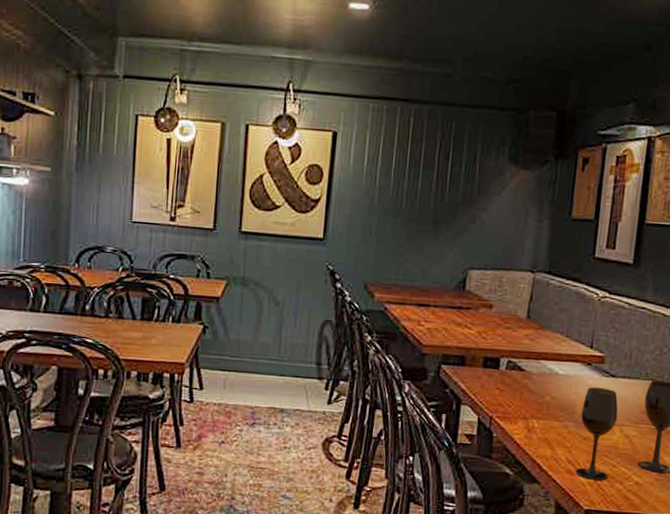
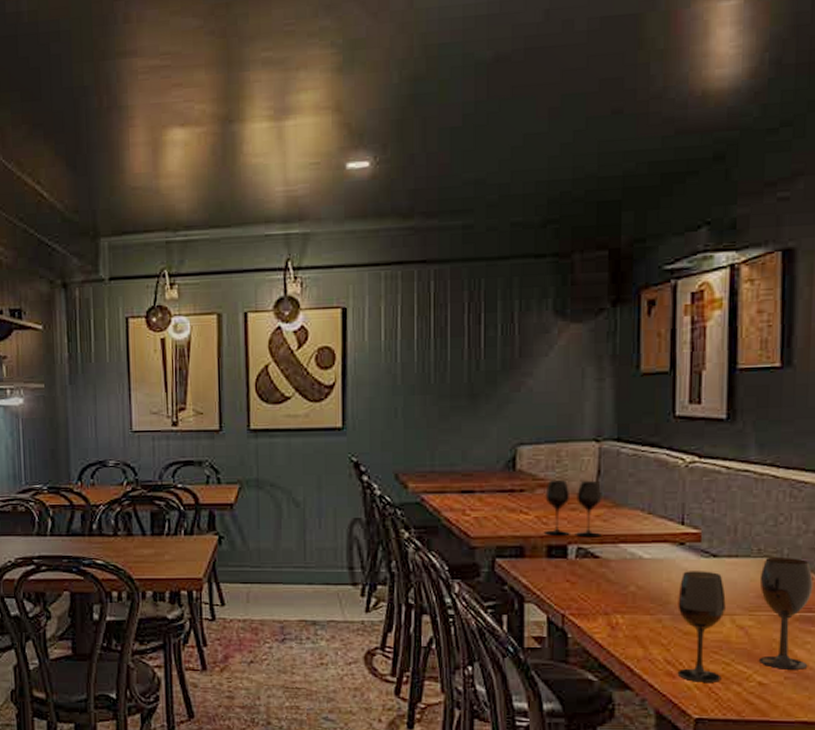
wine glass: none [483,301,532,354] -> present [545,479,602,538]

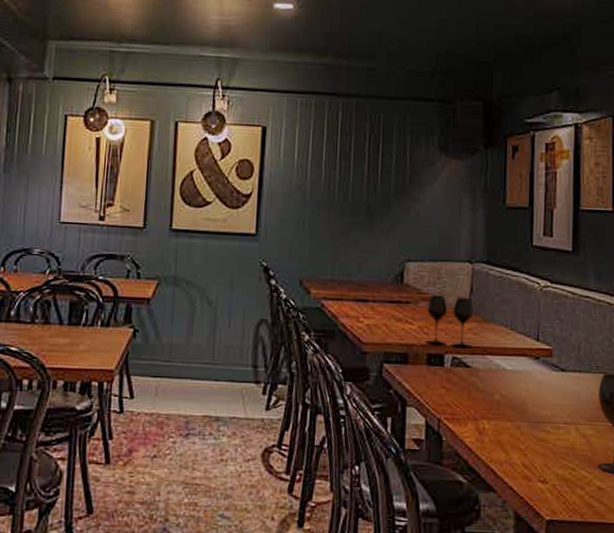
wine glass: present [677,571,726,682] -> none [533,383,572,486]

